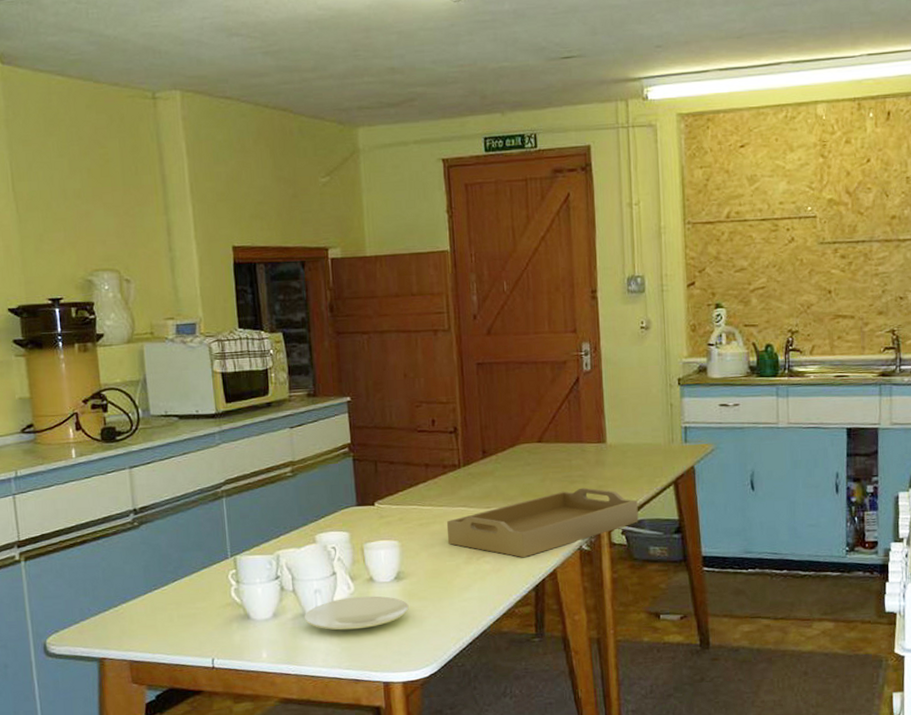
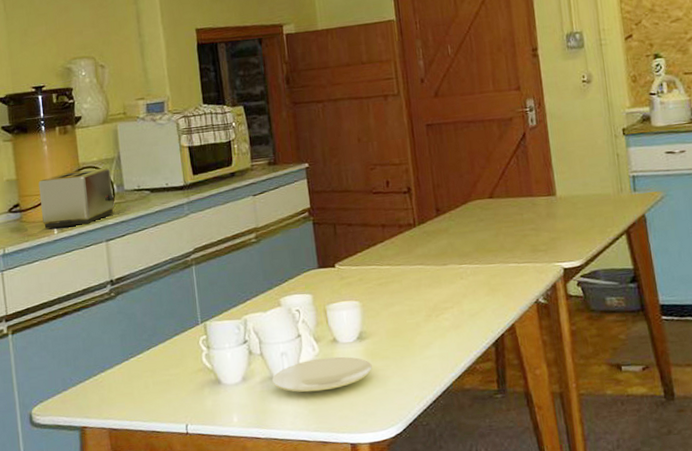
toaster: none [55,390,139,452] -> present [38,167,114,229]
serving tray: present [446,487,639,558] -> none [404,240,593,314]

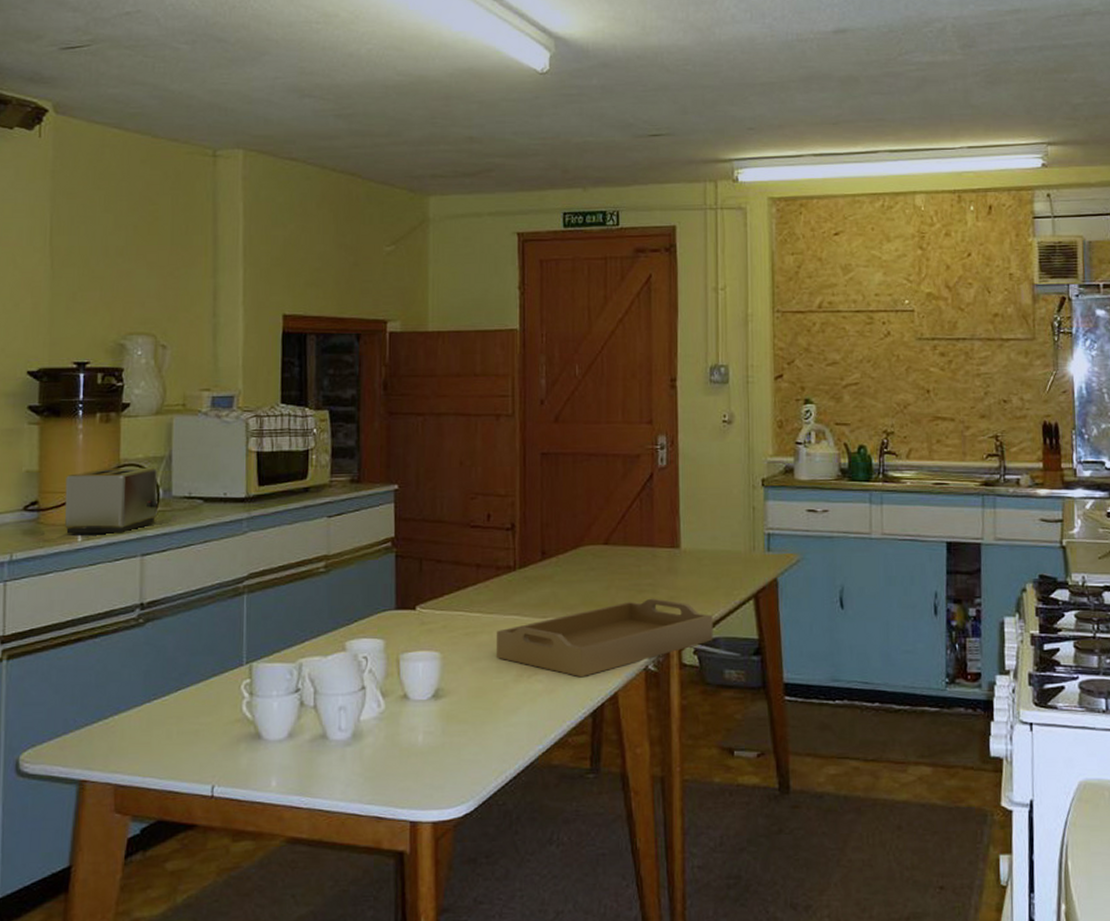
plate: present [271,356,372,393] -> none [324,716,446,757]
serving tray: none [404,240,593,314] -> present [496,598,713,678]

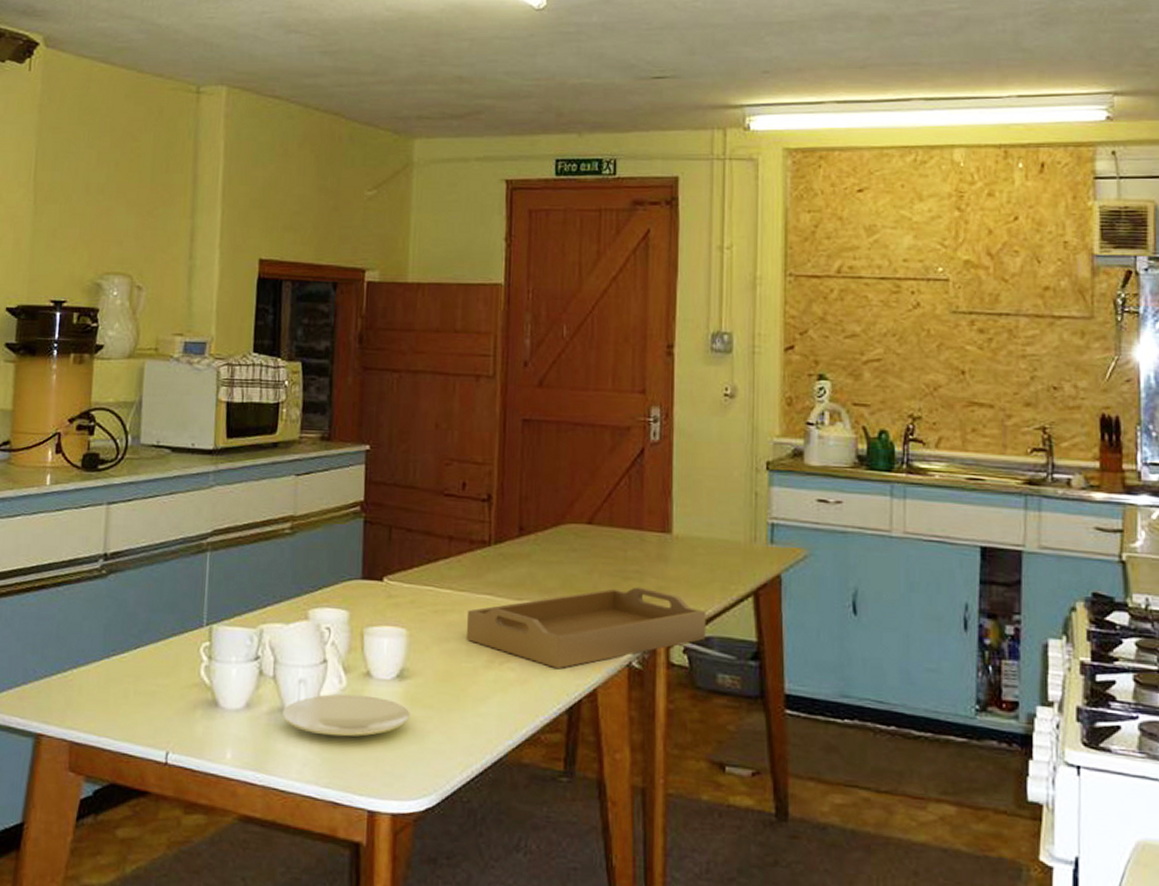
toaster: present [64,467,158,534] -> none [35,410,127,480]
plate: none [324,716,446,757] -> present [282,694,410,737]

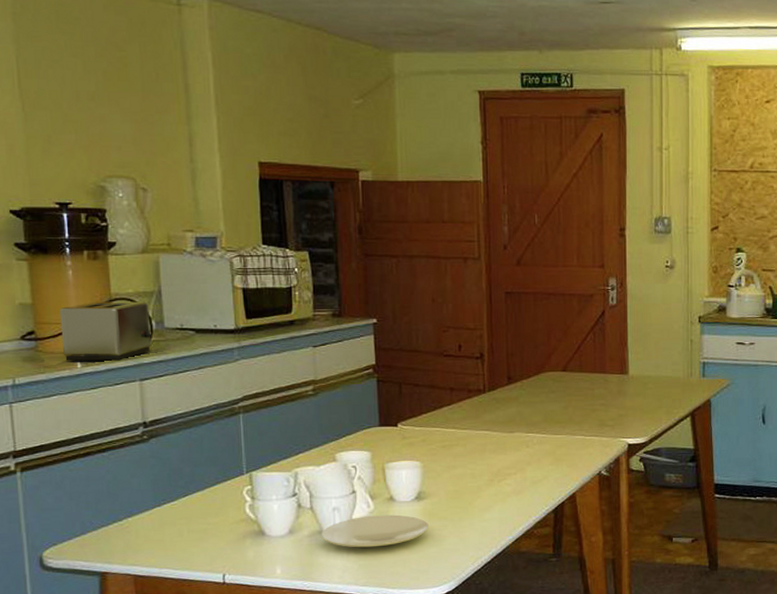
toaster: none [35,410,127,480] -> present [59,301,151,361]
serving tray: present [466,587,706,669] -> none [469,416,656,481]

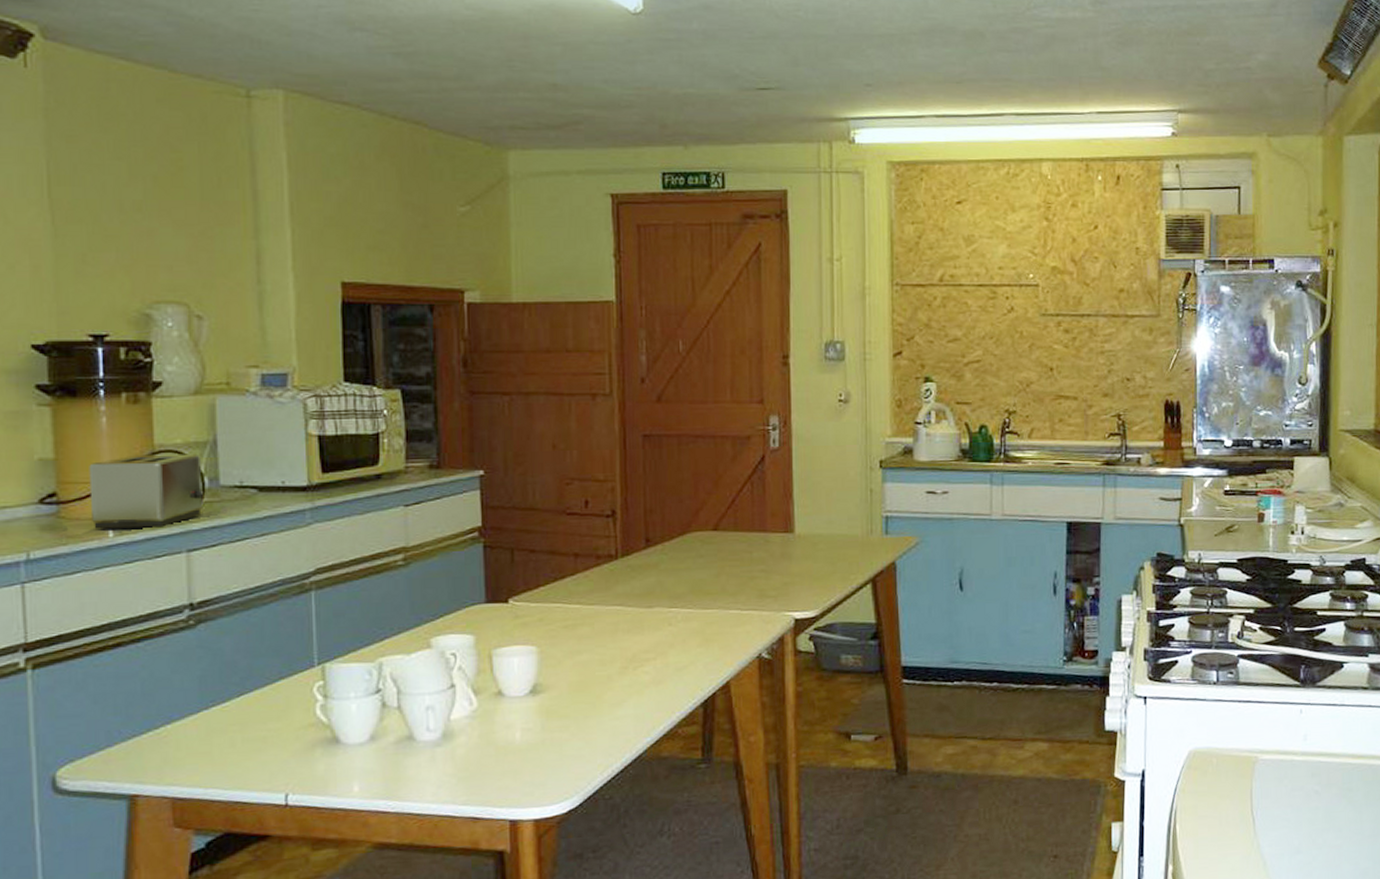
plate: present [321,514,429,548] -> none [410,713,546,757]

